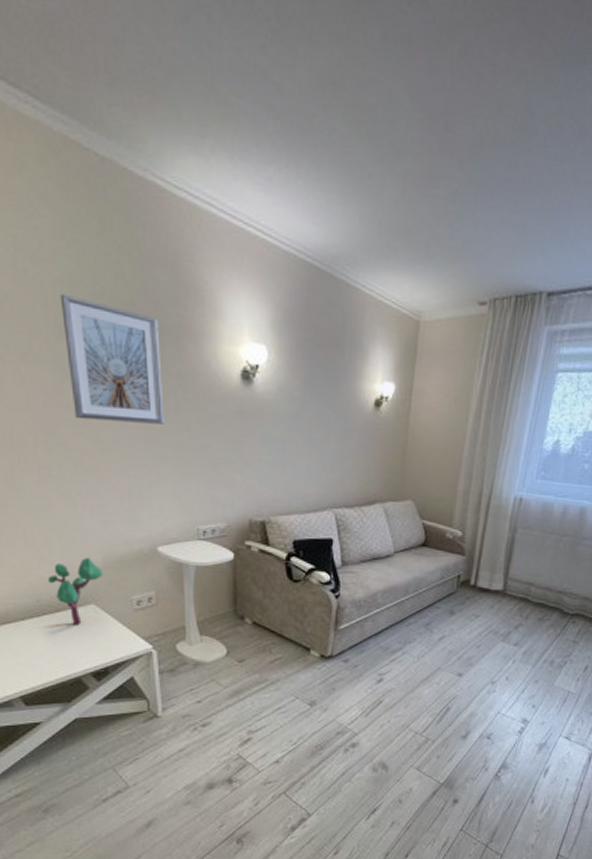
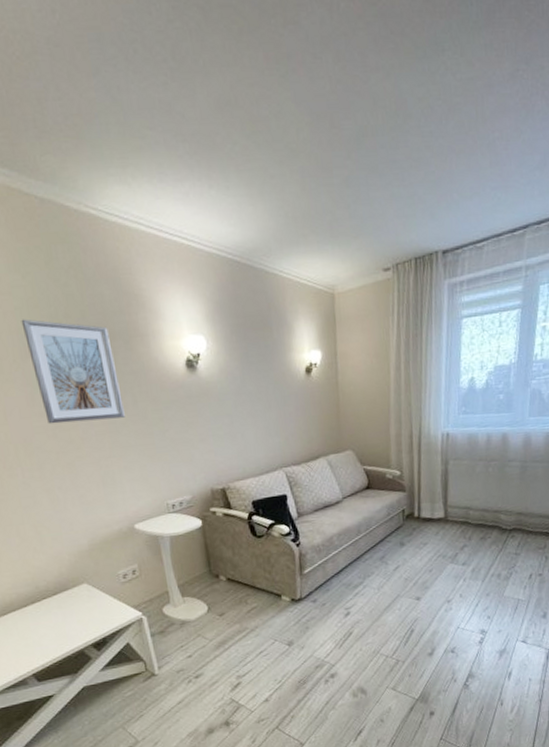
plant: present [47,557,104,625] -> none [42,542,91,604]

